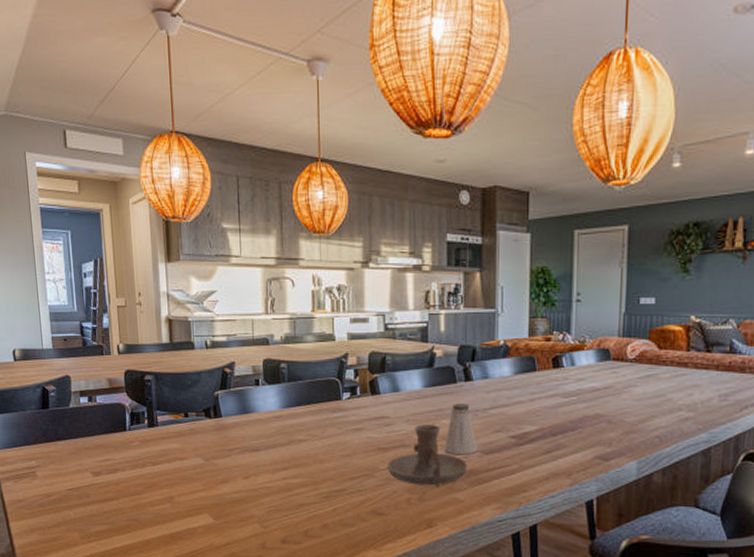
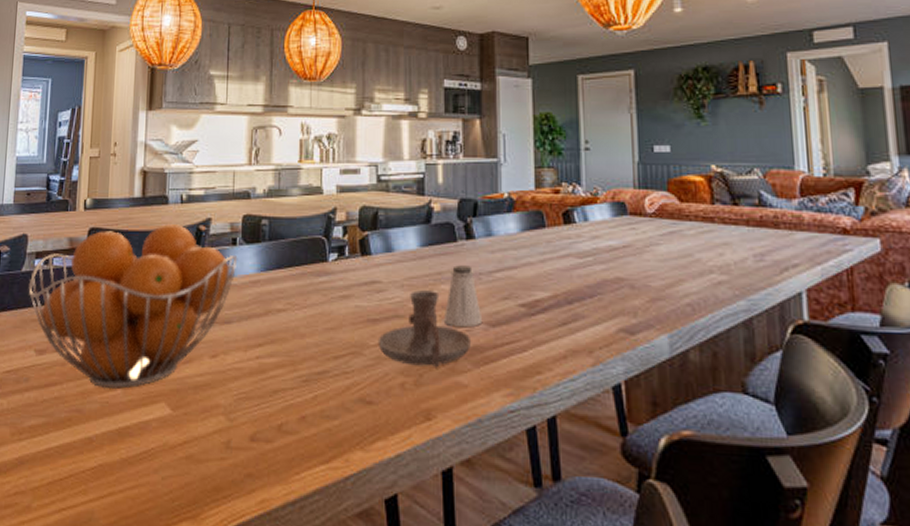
fruit basket: none [77,366,262,504] -> present [28,223,238,390]

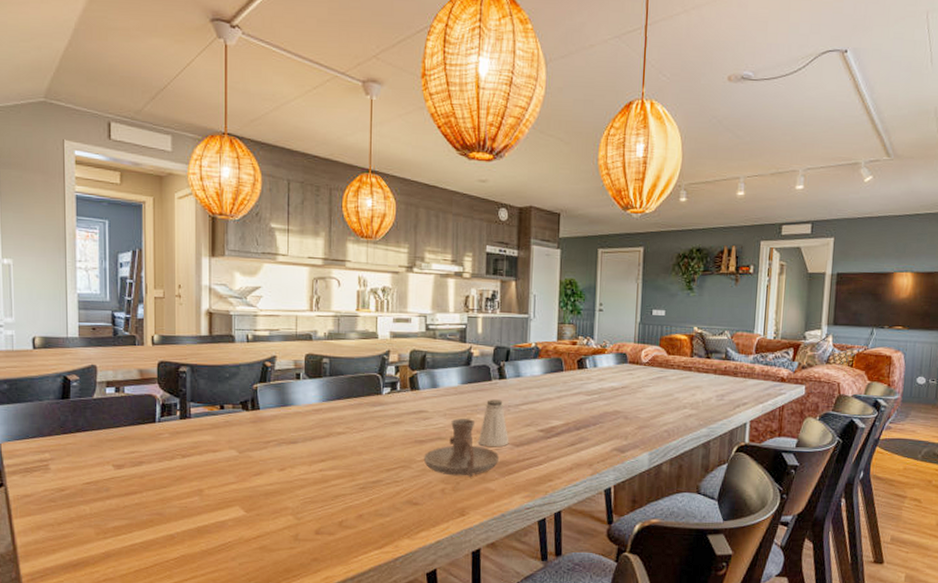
fruit basket: present [28,223,238,390] -> none [101,359,302,497]

